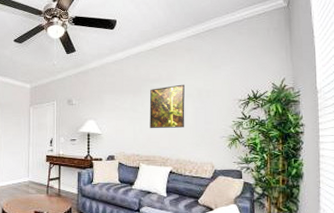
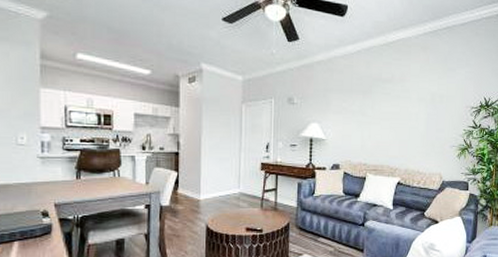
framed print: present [149,84,185,129] -> none [379,87,418,136]

